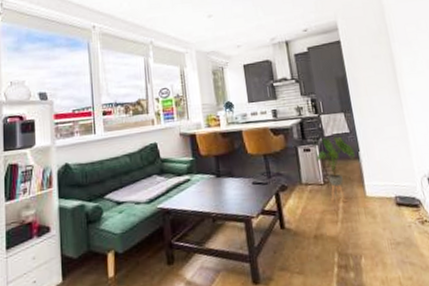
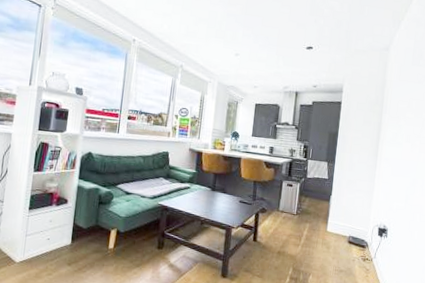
house plant: present [316,136,355,203] -> none [295,178,327,232]

